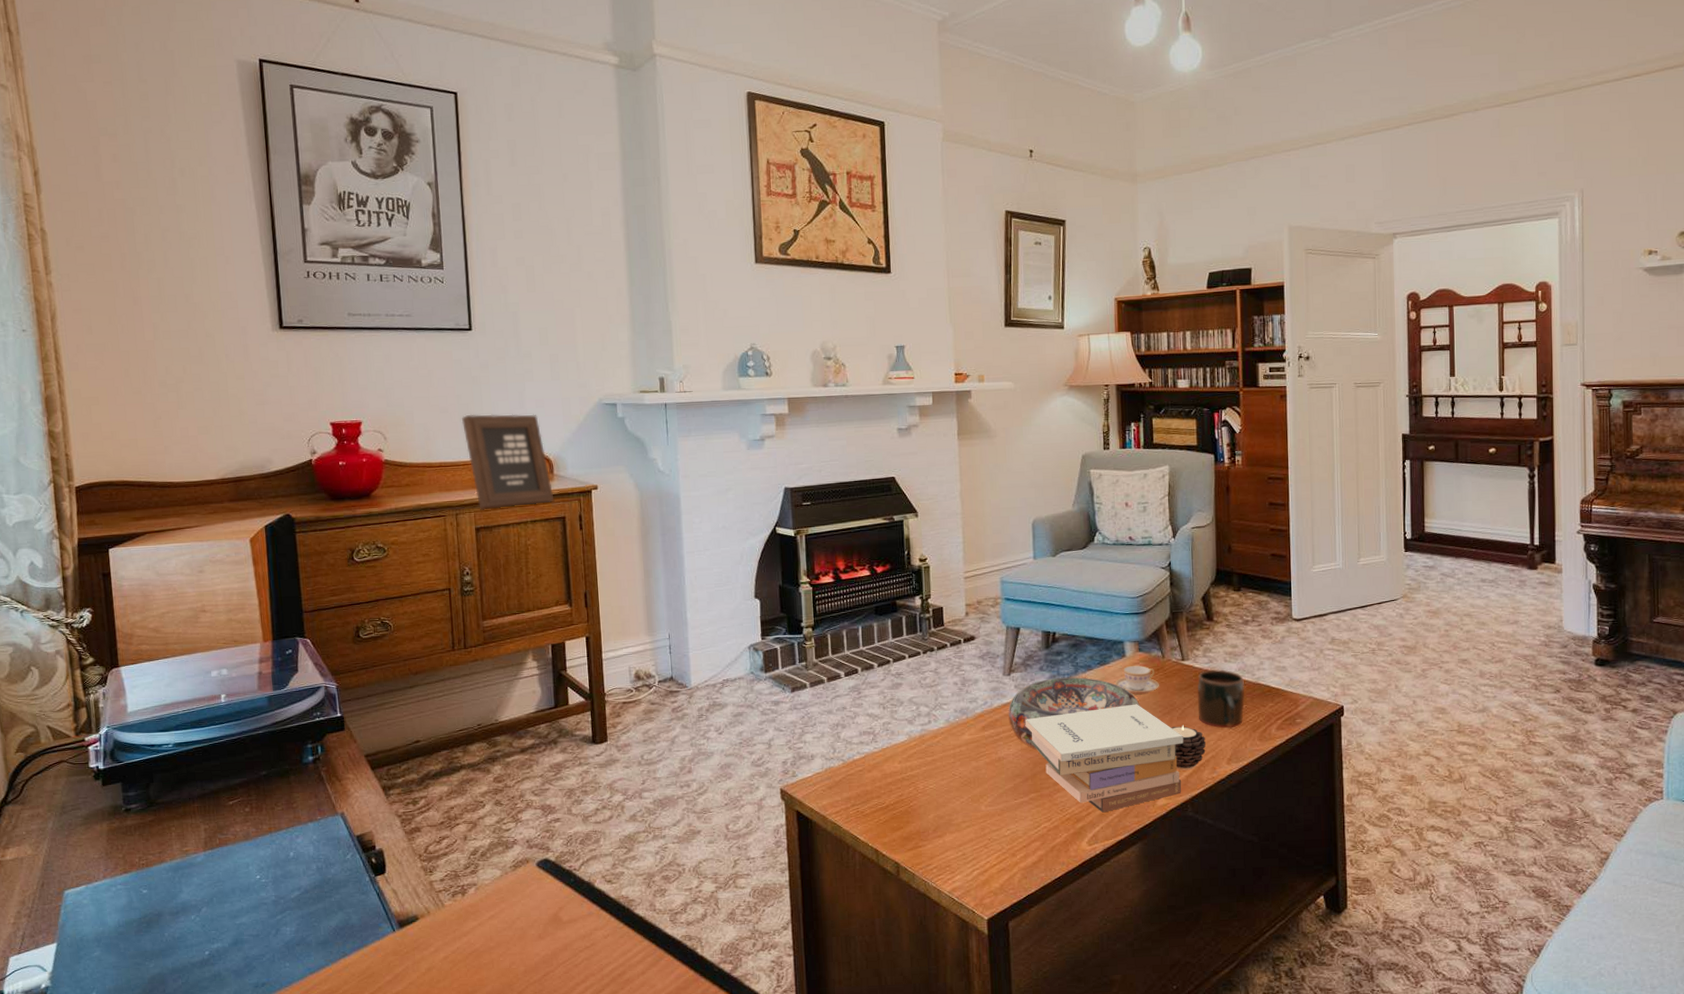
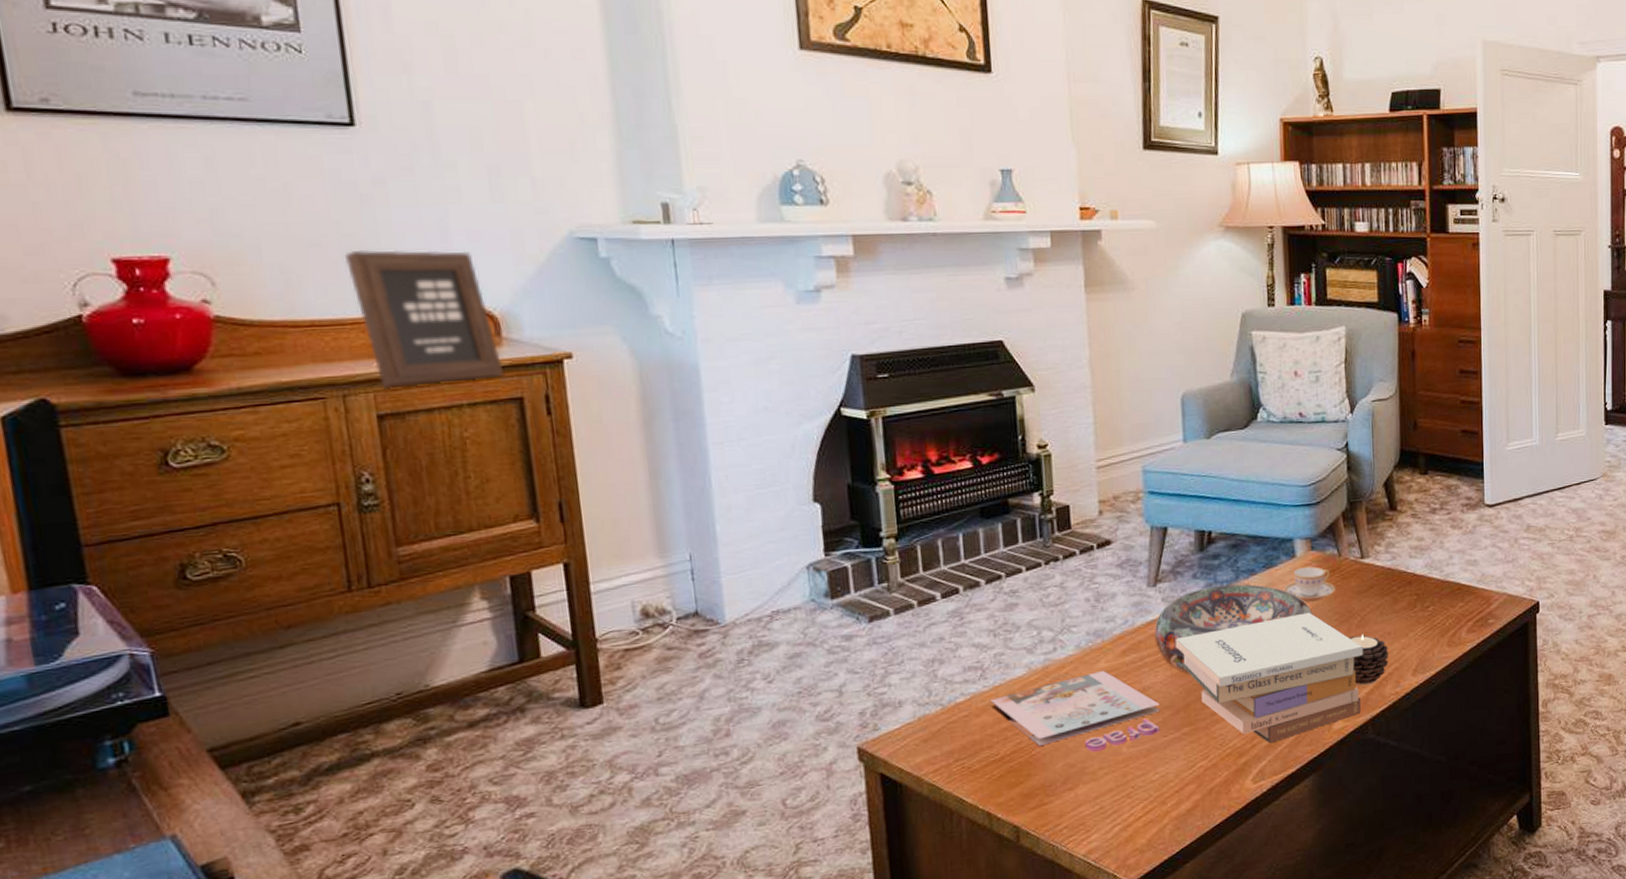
magazine: none [879,741,1012,808] -> present [989,670,1160,752]
mug: present [1197,669,1245,729] -> none [1378,566,1433,635]

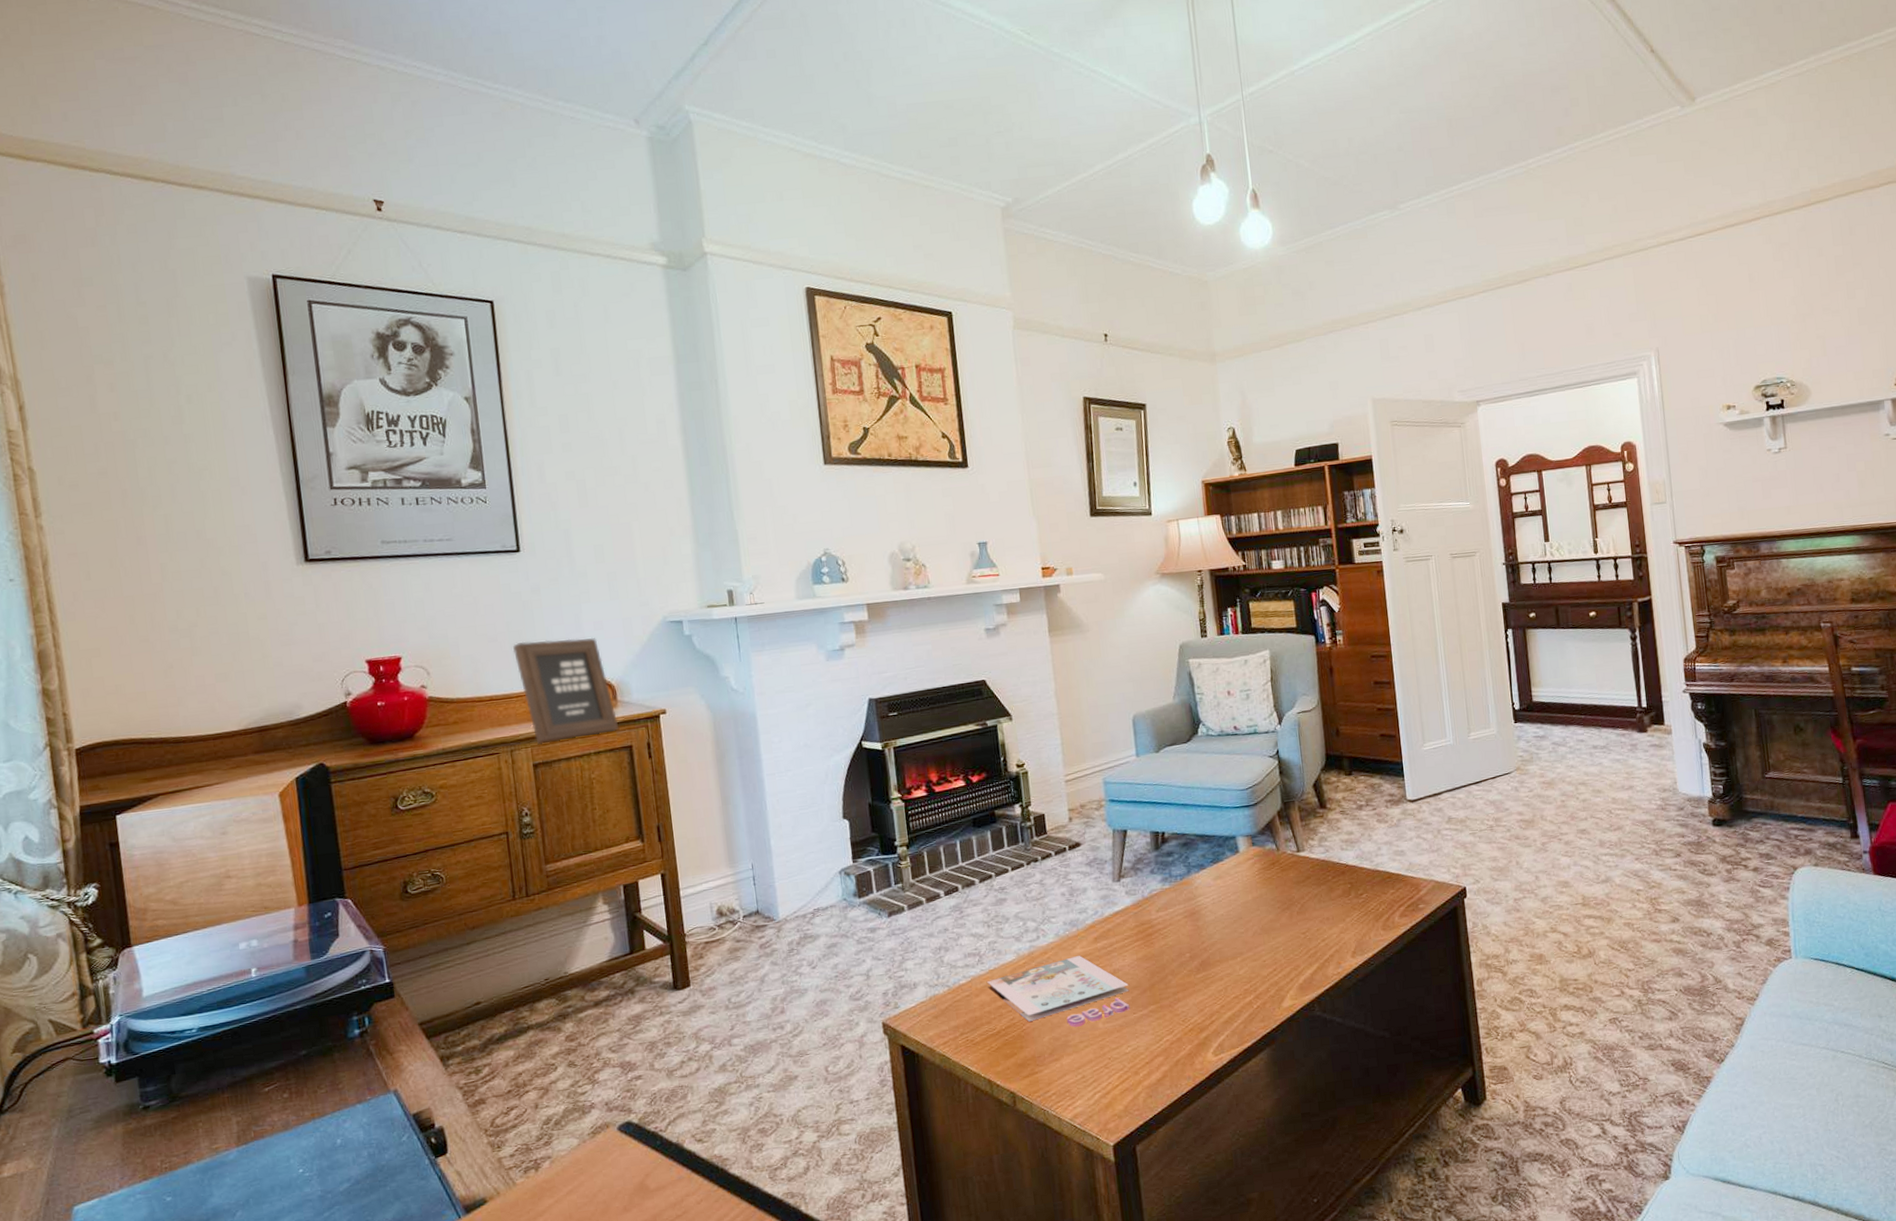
decorative bowl: present [1154,584,1314,675] -> none [1120,877,1259,958]
books: present [1175,612,1363,744] -> none [1138,901,1307,1020]
teacup: present [1283,566,1335,602] -> none [1230,860,1276,892]
candle: present [1350,634,1388,687] -> none [1292,920,1329,968]

